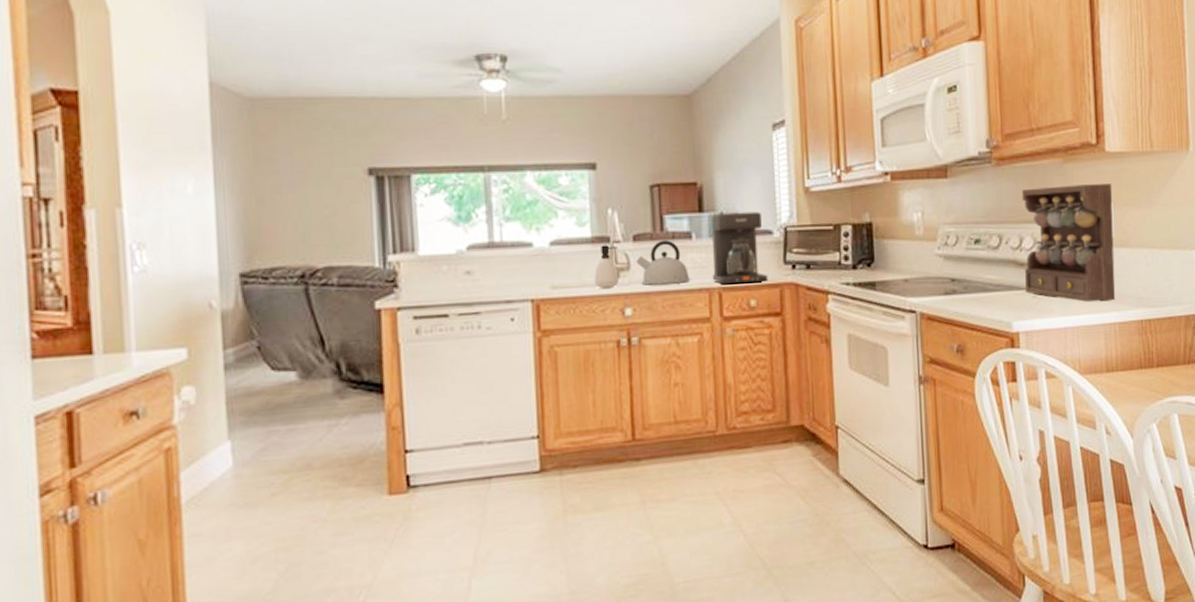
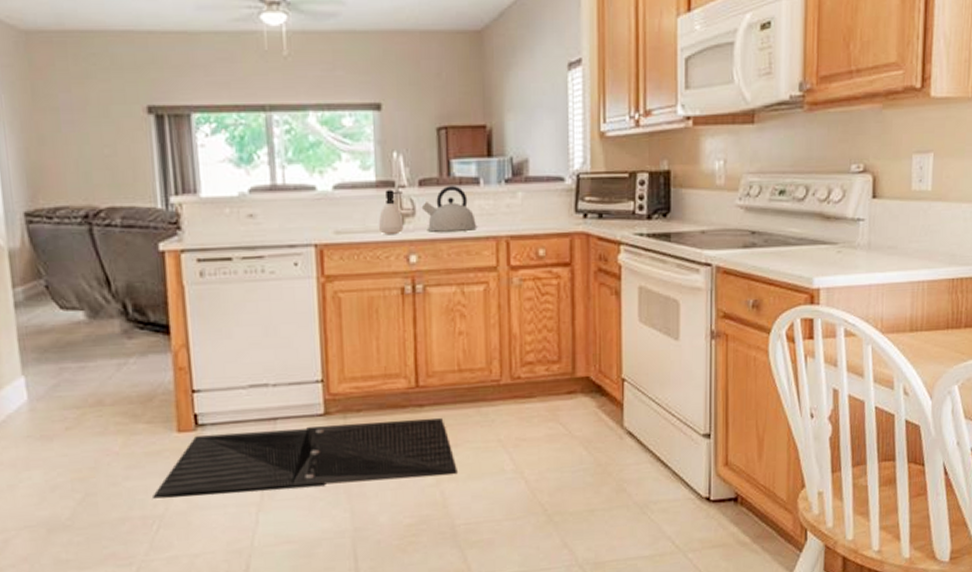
door mat: none [360,471,675,567] -> present [153,417,457,499]
coffee maker: present [711,211,768,285] -> none [500,157,558,233]
spice rack: present [1021,183,1116,303] -> none [829,132,935,259]

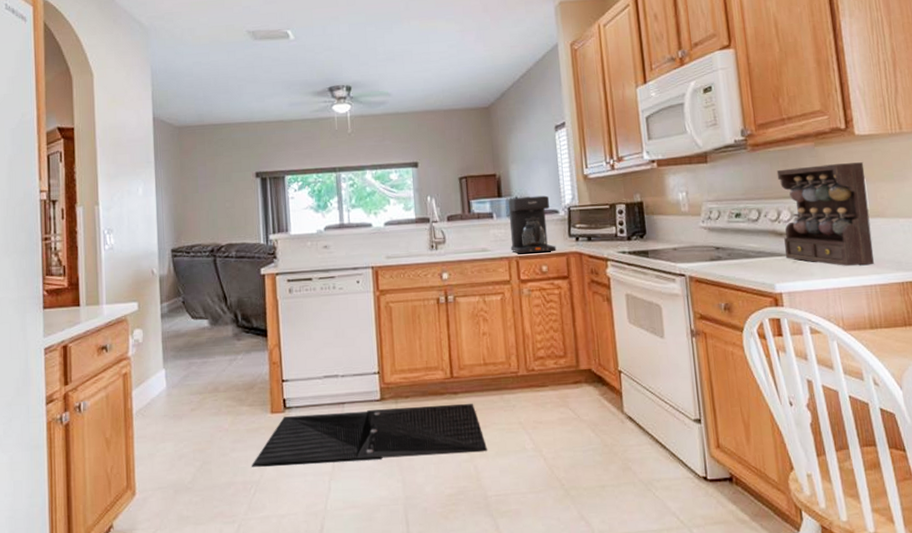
soap dispenser: present [379,189,404,236] -> none [418,224,437,259]
kettle: present [421,186,477,232] -> none [450,220,493,255]
coffee maker: none [500,157,558,233] -> present [508,195,557,254]
spice rack: none [829,132,935,259] -> present [776,162,874,267]

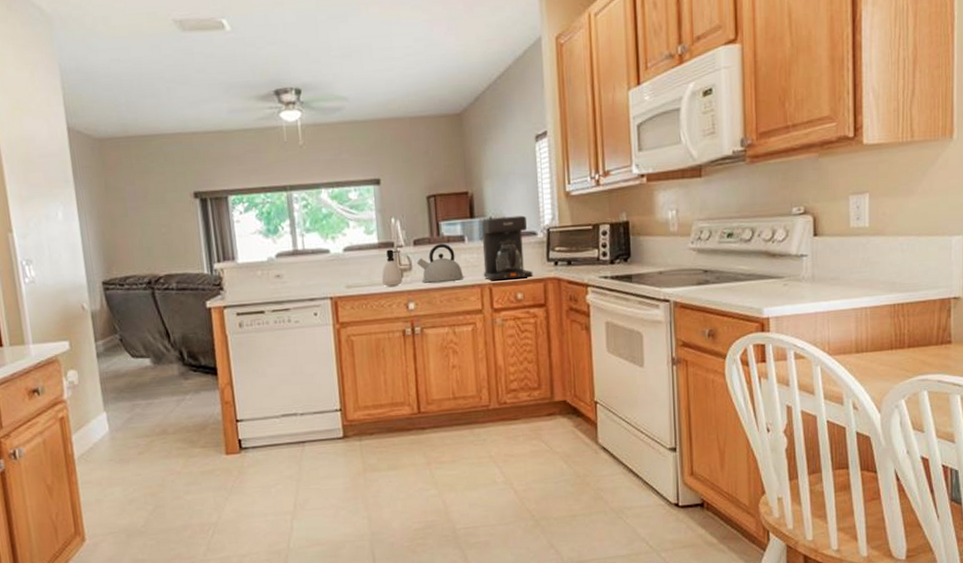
door mat: present [252,403,487,467] -> none [208,438,456,509]
soap dispenser: none [418,224,437,259] -> present [382,249,403,288]
kettle: none [450,220,493,255] -> present [416,243,464,283]
spice rack: present [776,162,874,267] -> none [775,175,869,289]

